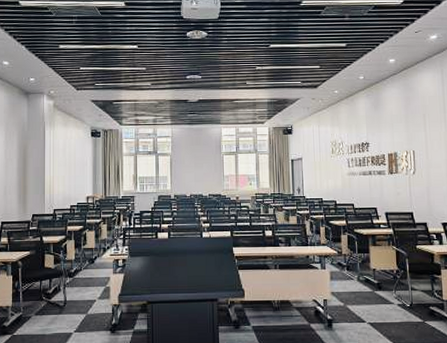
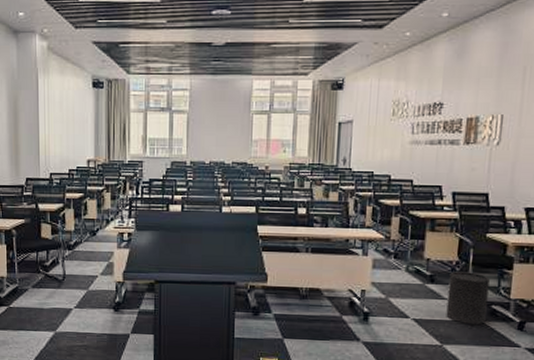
trash can: none [393,279,427,324] -> present [446,271,490,324]

